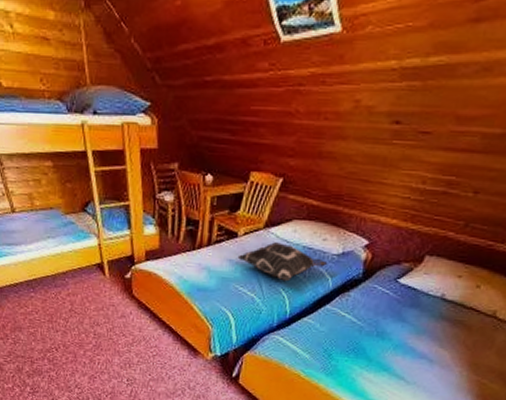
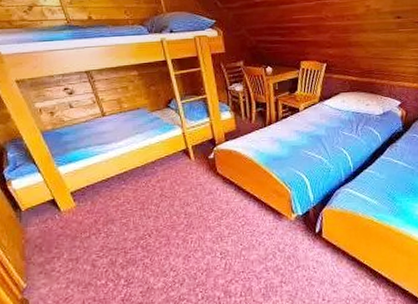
decorative pillow: present [237,242,328,282] -> none [302,111,375,142]

